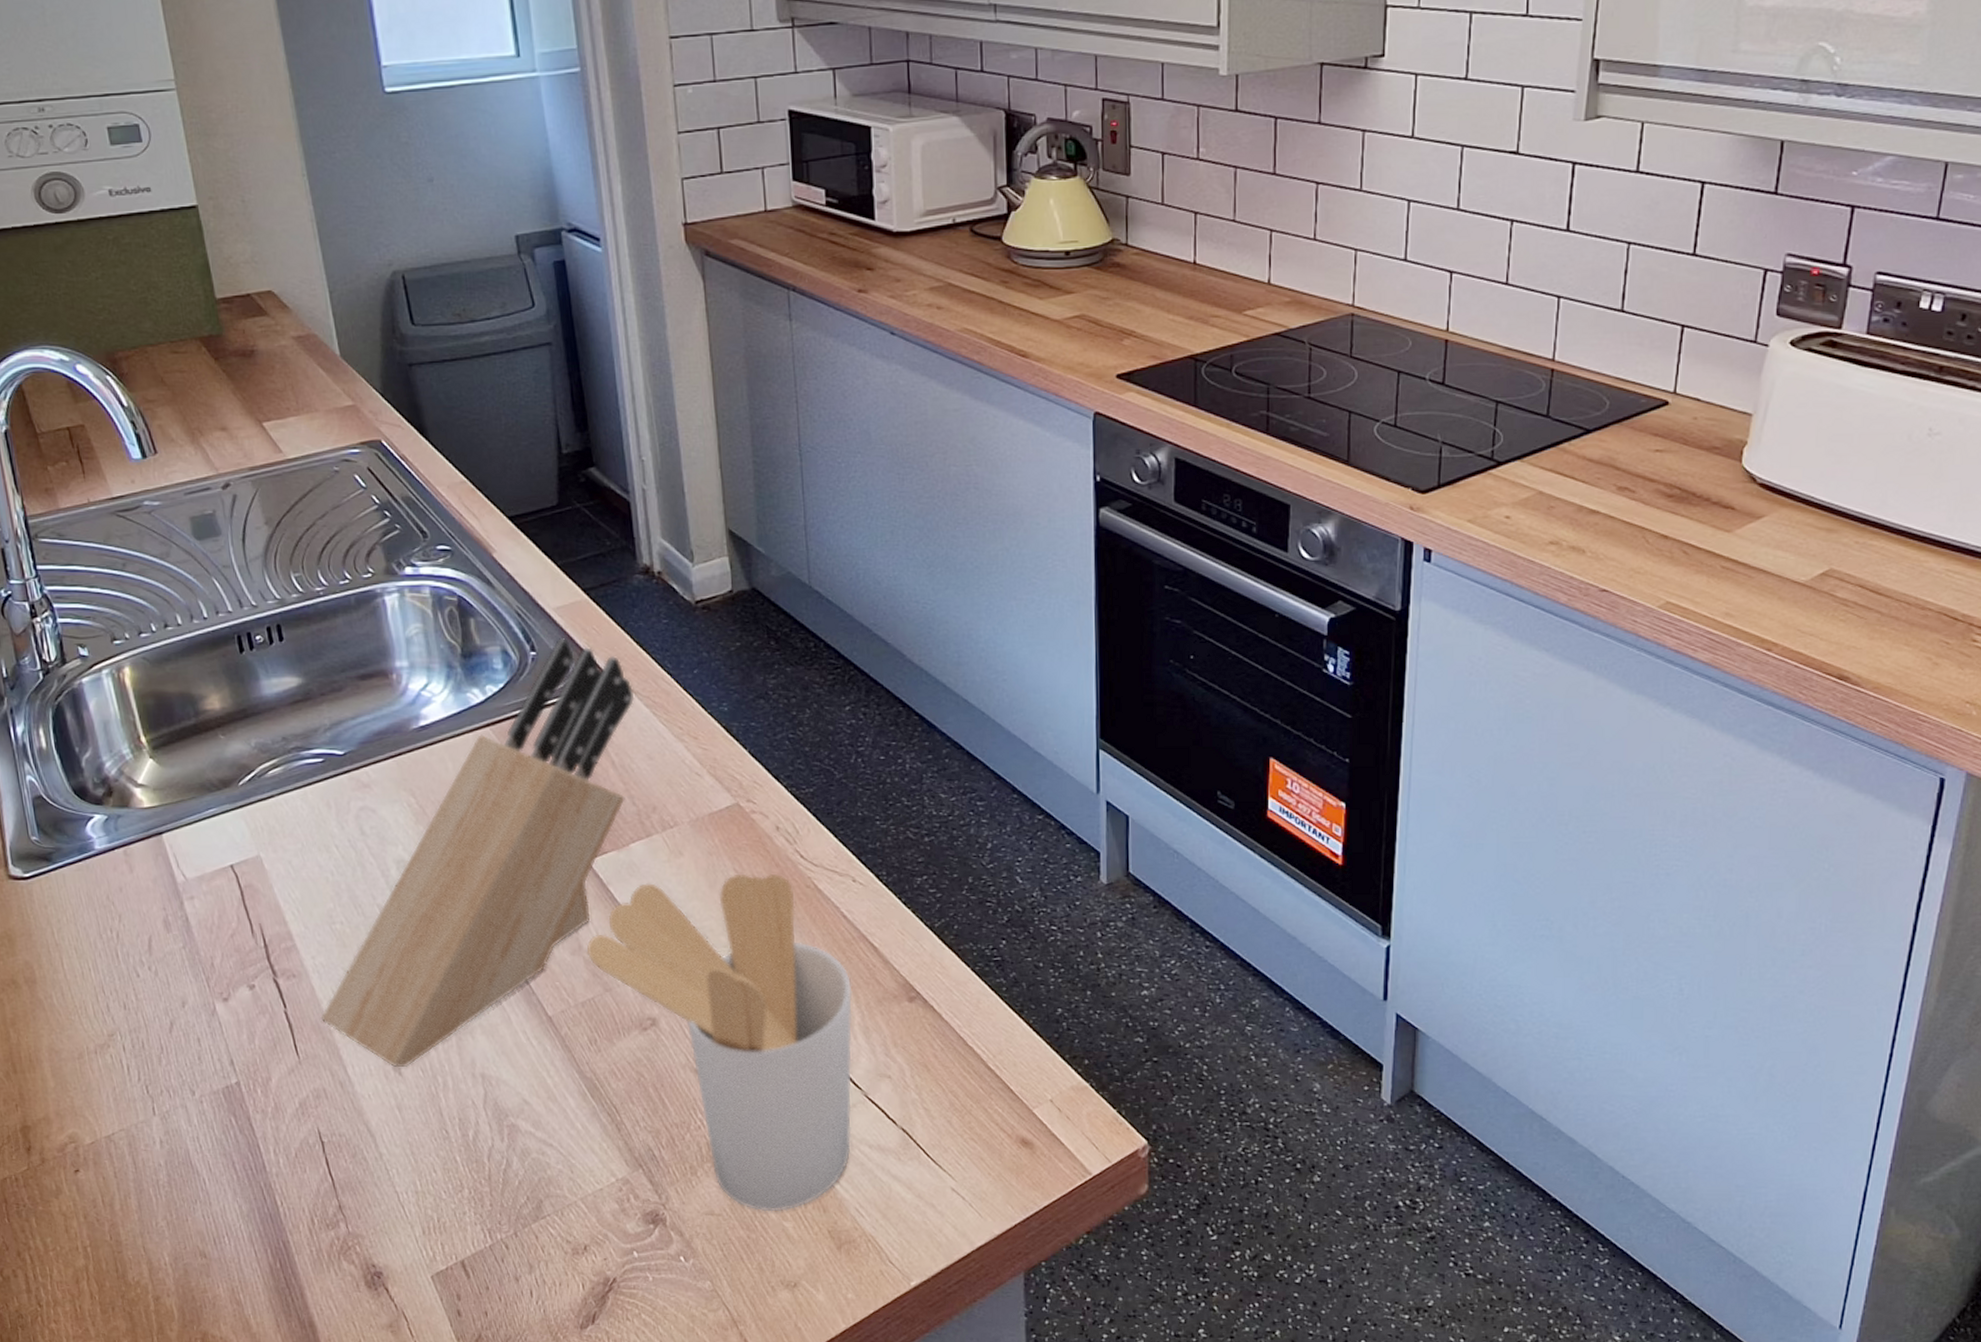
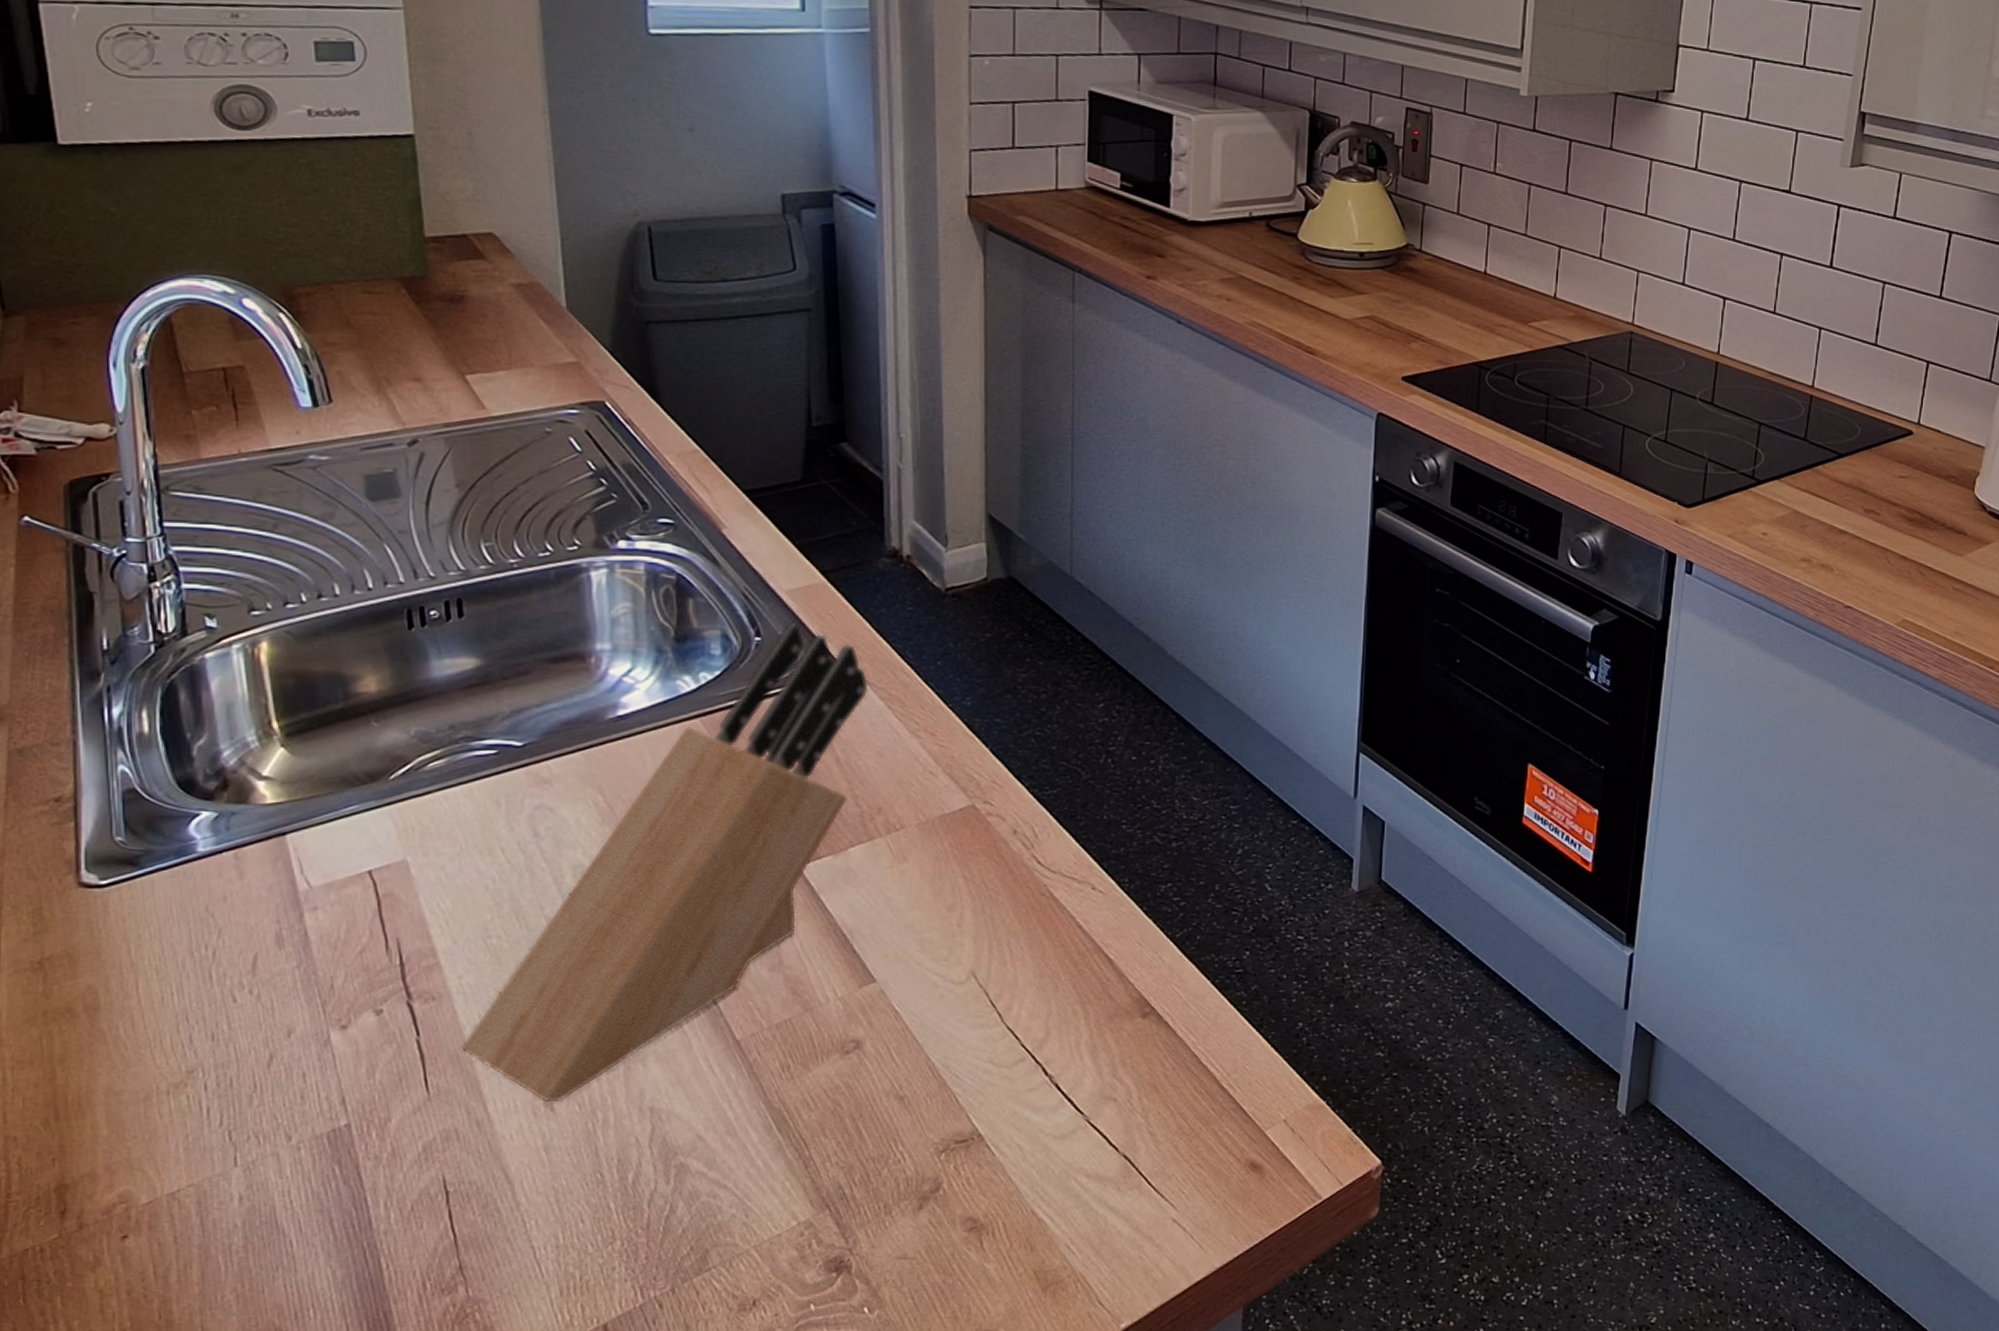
utensil holder: present [586,873,853,1212] -> none [787,880,1082,1253]

